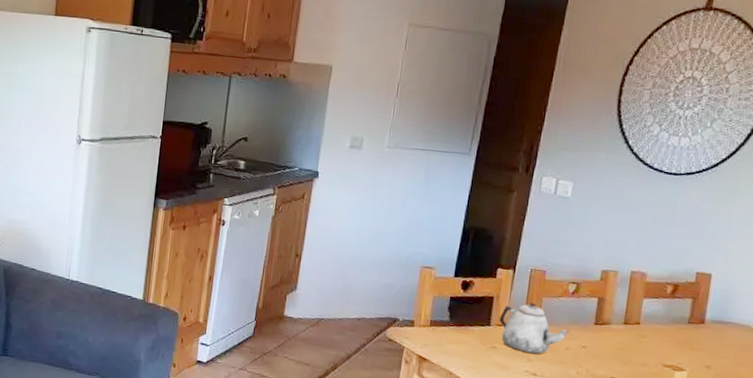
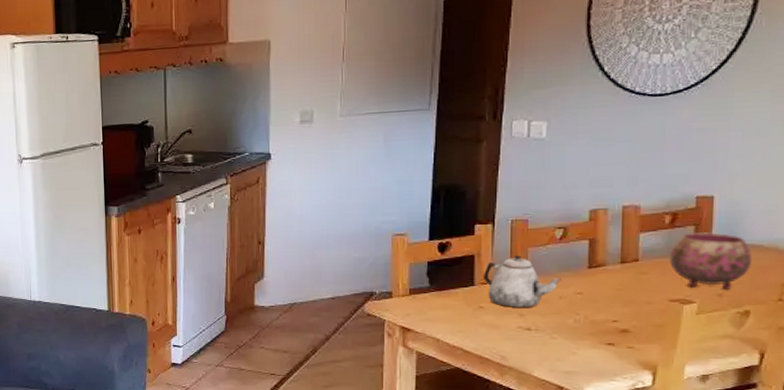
bowl: none [666,304,740,364] -> present [668,231,753,291]

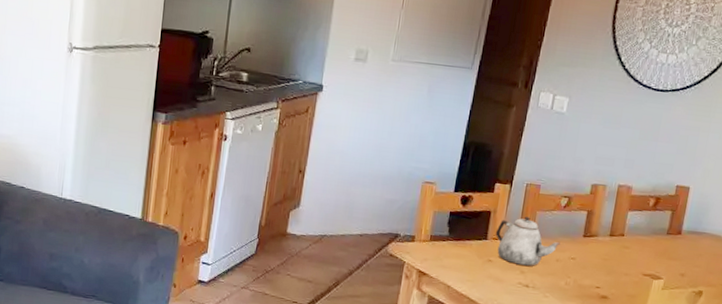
bowl: present [668,231,753,291] -> none [647,216,711,272]

